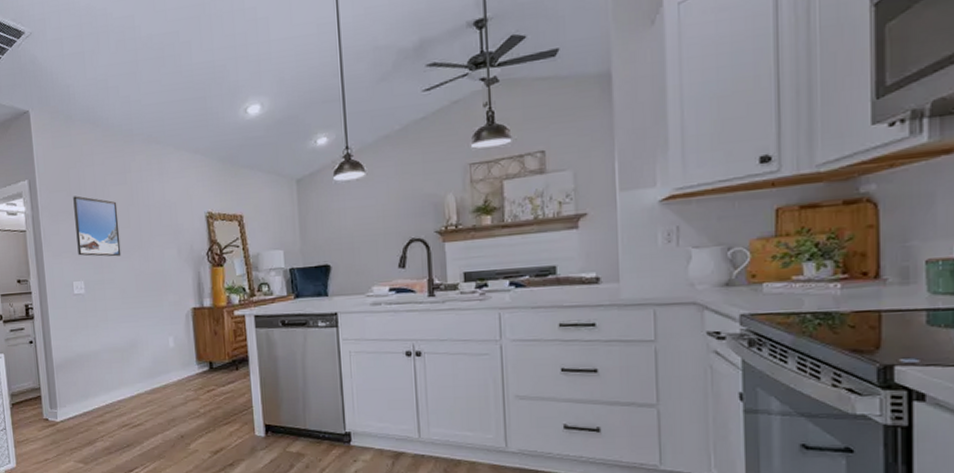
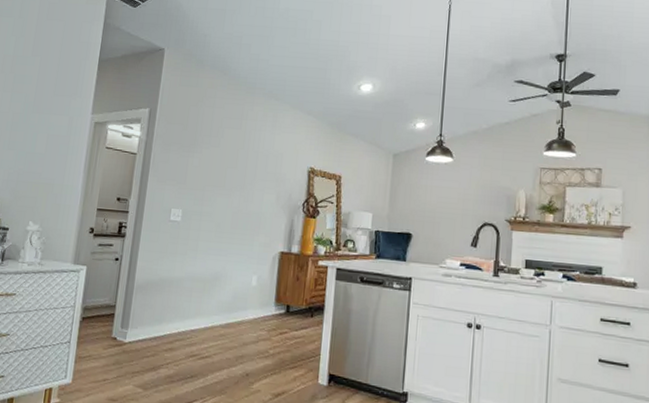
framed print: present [73,196,121,257] -> none [182,131,229,193]

